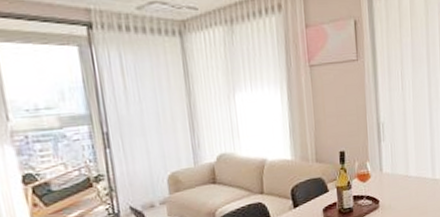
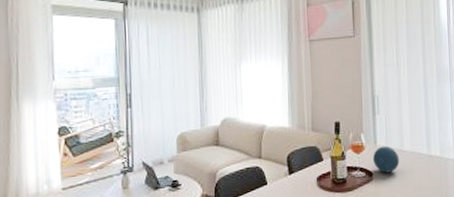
decorative orb: none [378,172,405,200] -> present [372,146,400,173]

